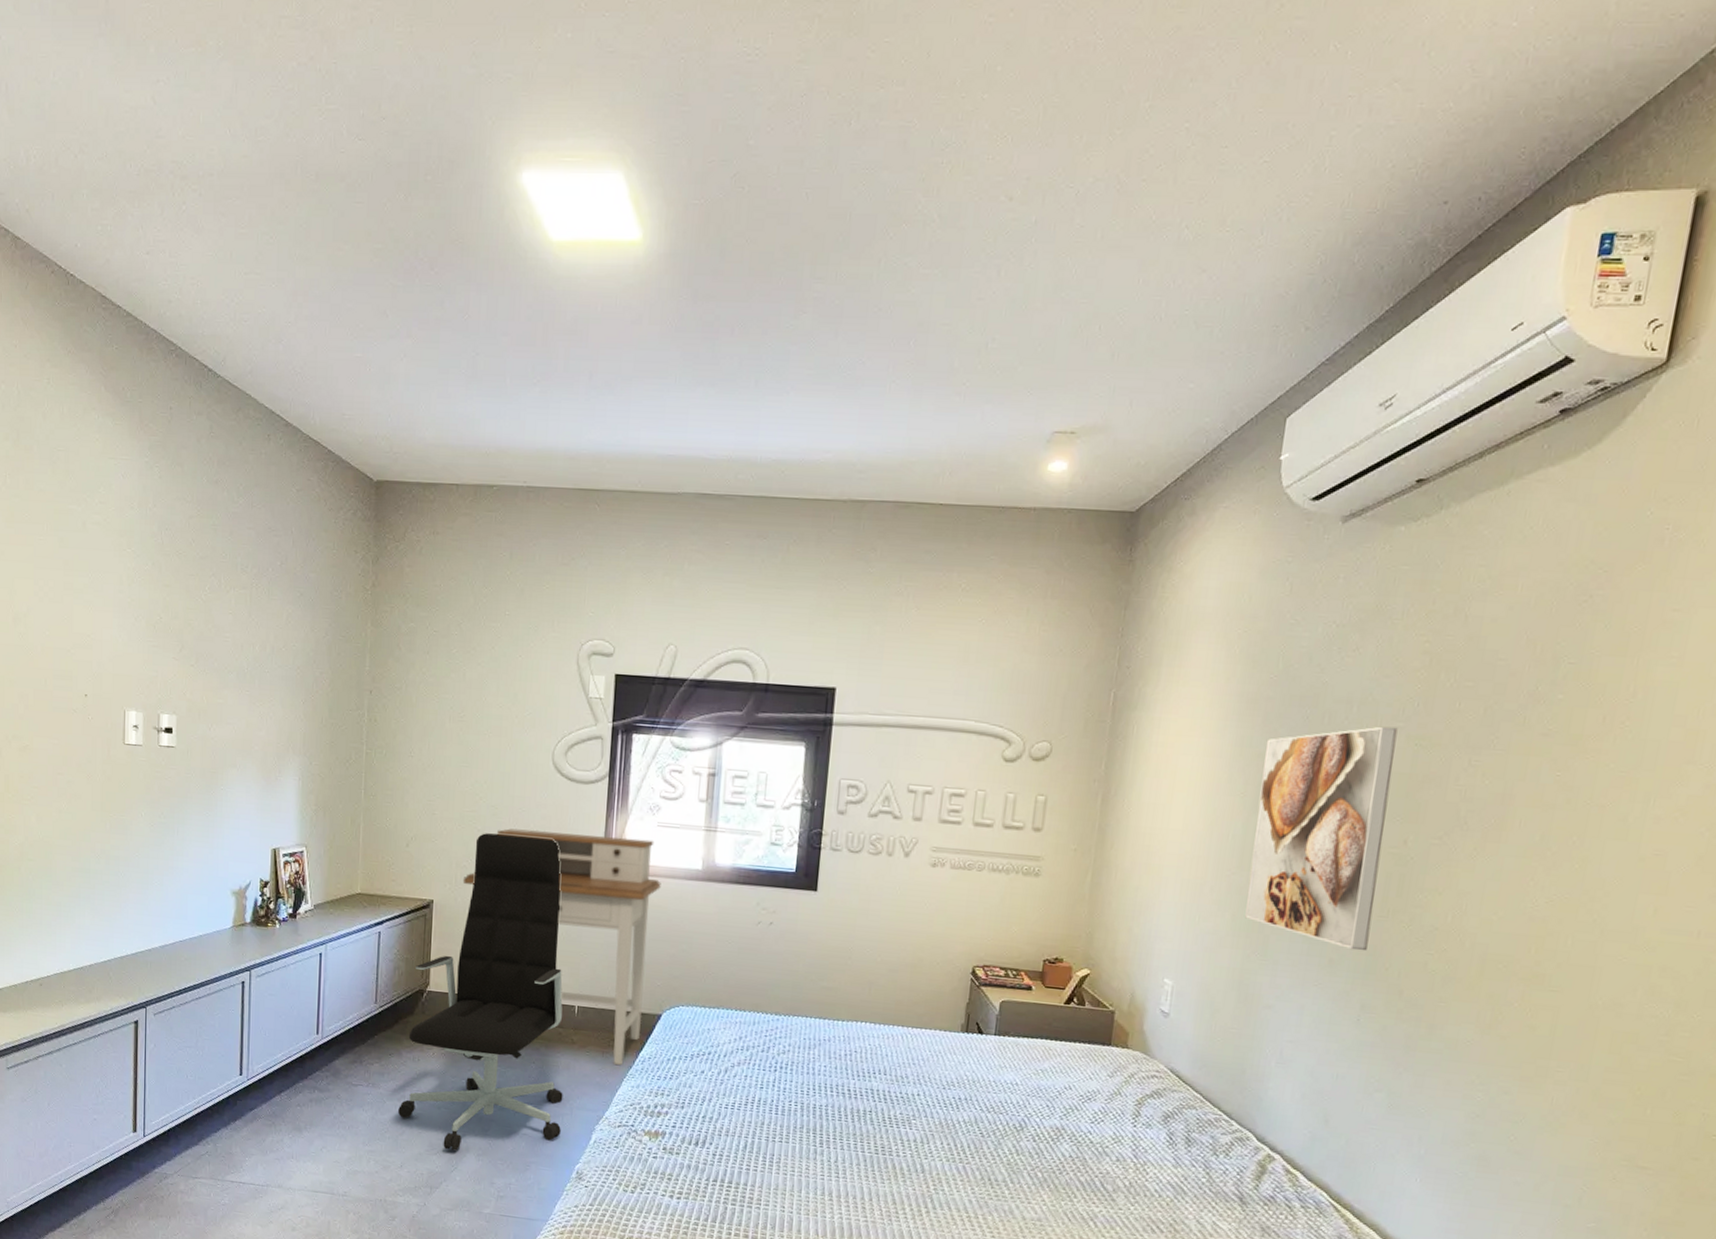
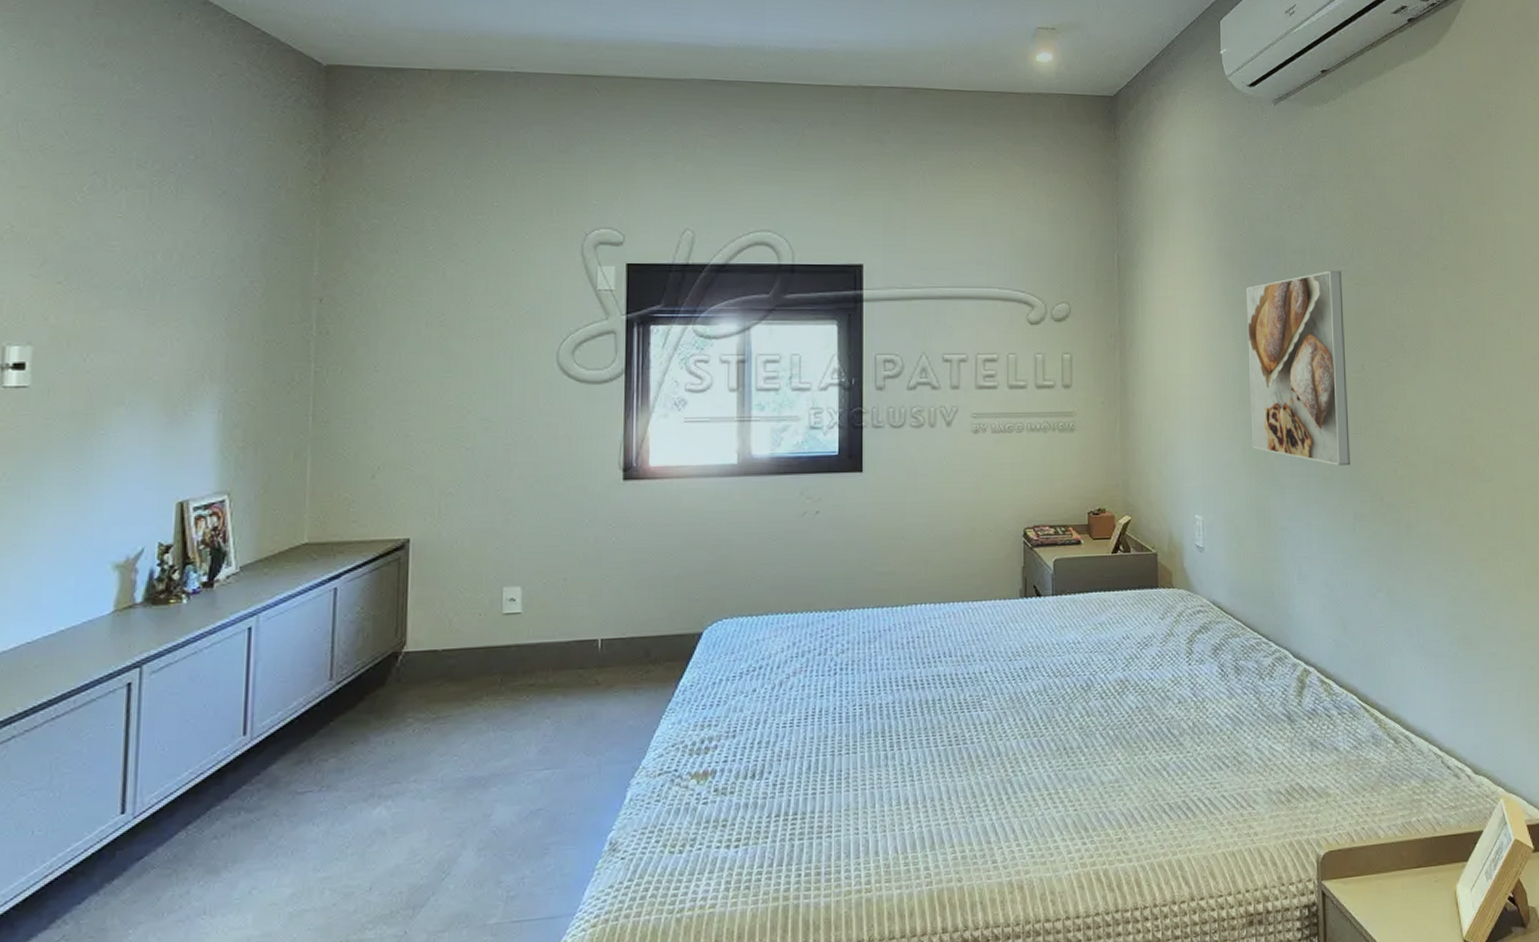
office chair: present [398,833,563,1151] -> none [365,448,588,852]
desk: present [462,828,661,1066] -> none [448,438,693,702]

